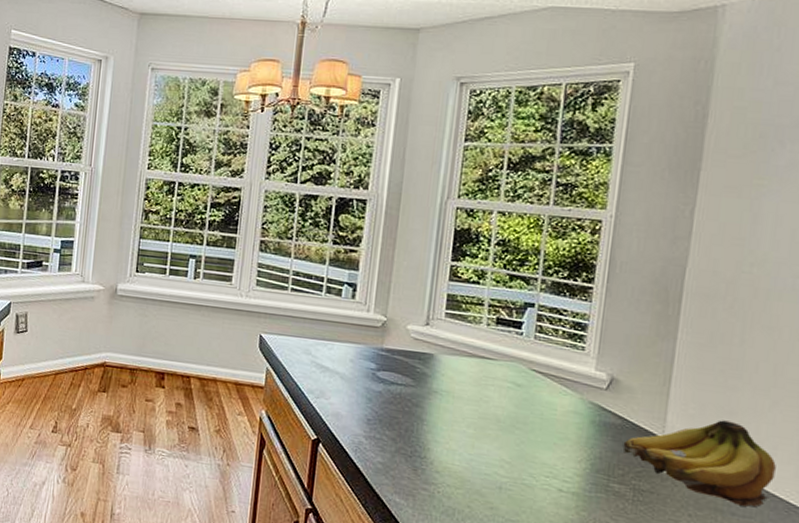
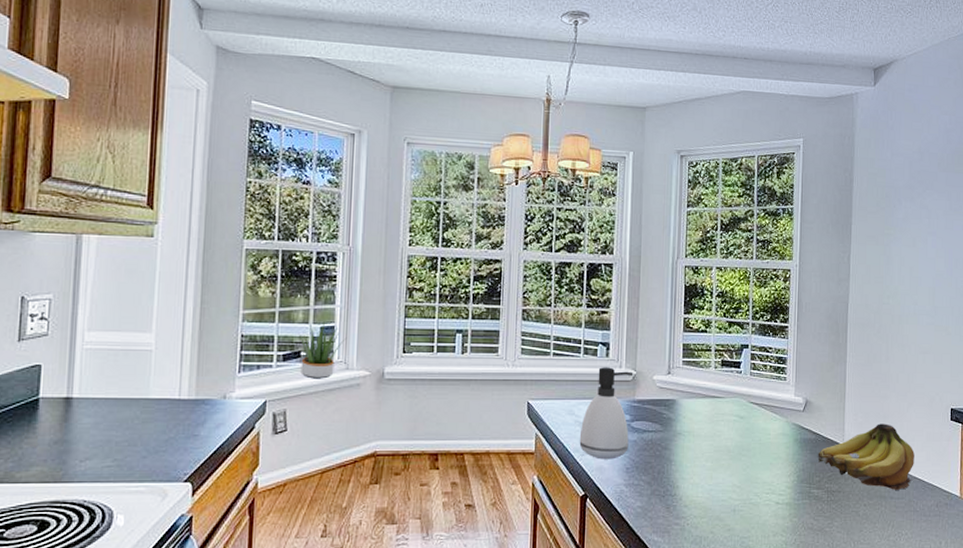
potted plant: none [41,235,85,289] -> present [299,321,347,380]
soap dispenser: none [314,308,383,408] -> present [579,367,634,460]

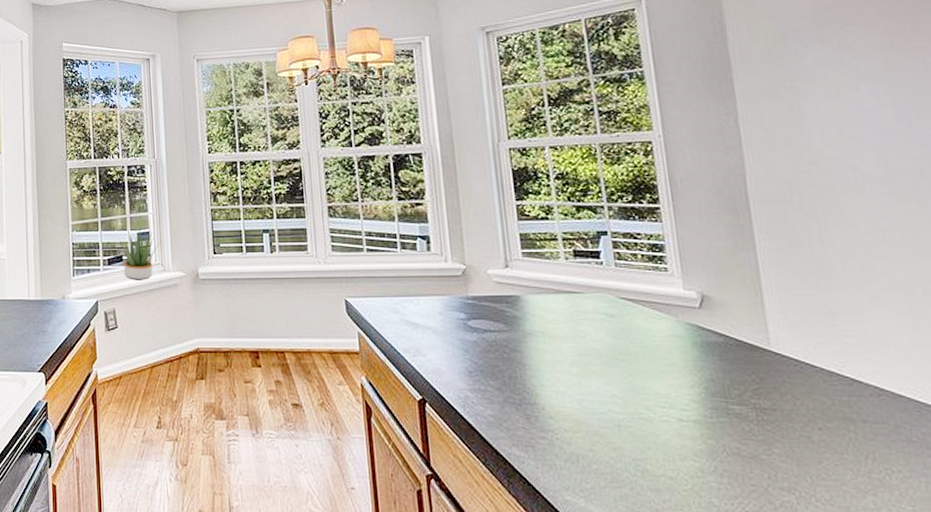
soap dispenser: present [579,367,634,460] -> none [408,262,468,362]
fruit: present [817,423,914,490] -> none [731,323,896,411]

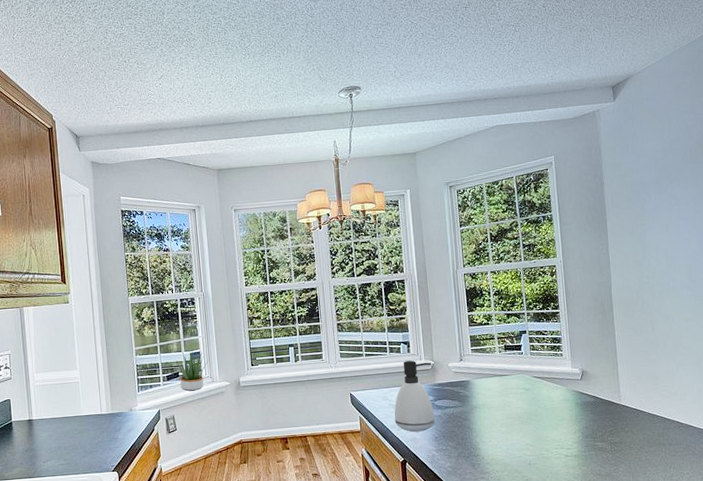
soap dispenser: none [408,262,468,362] -> present [394,360,435,433]

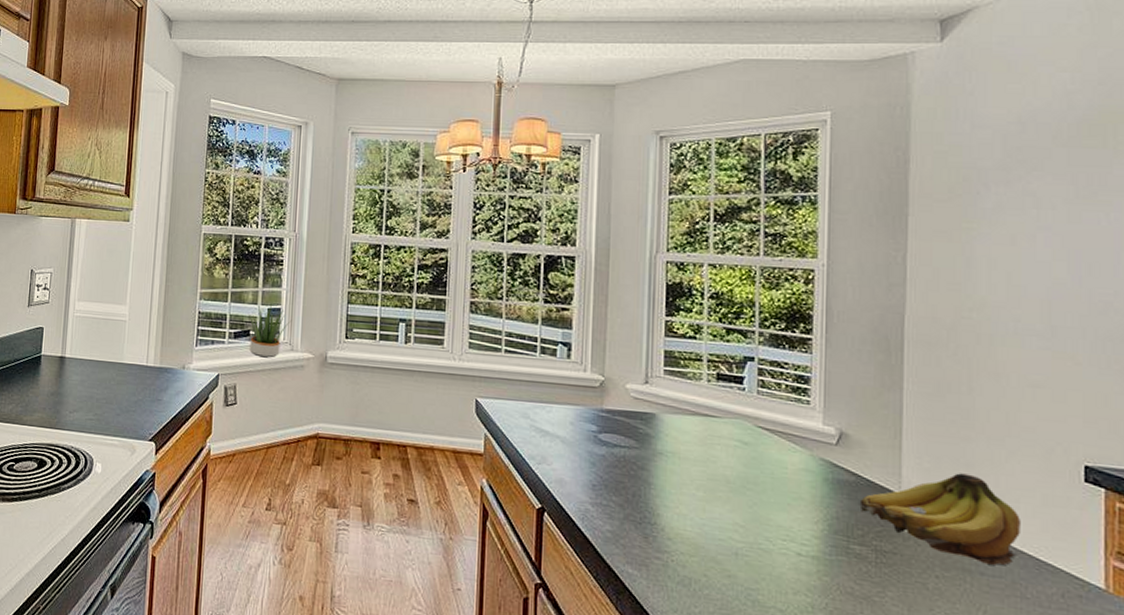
soap dispenser: present [394,360,435,433] -> none [535,369,601,473]
fruit: none [598,383,689,438] -> present [859,473,1020,566]

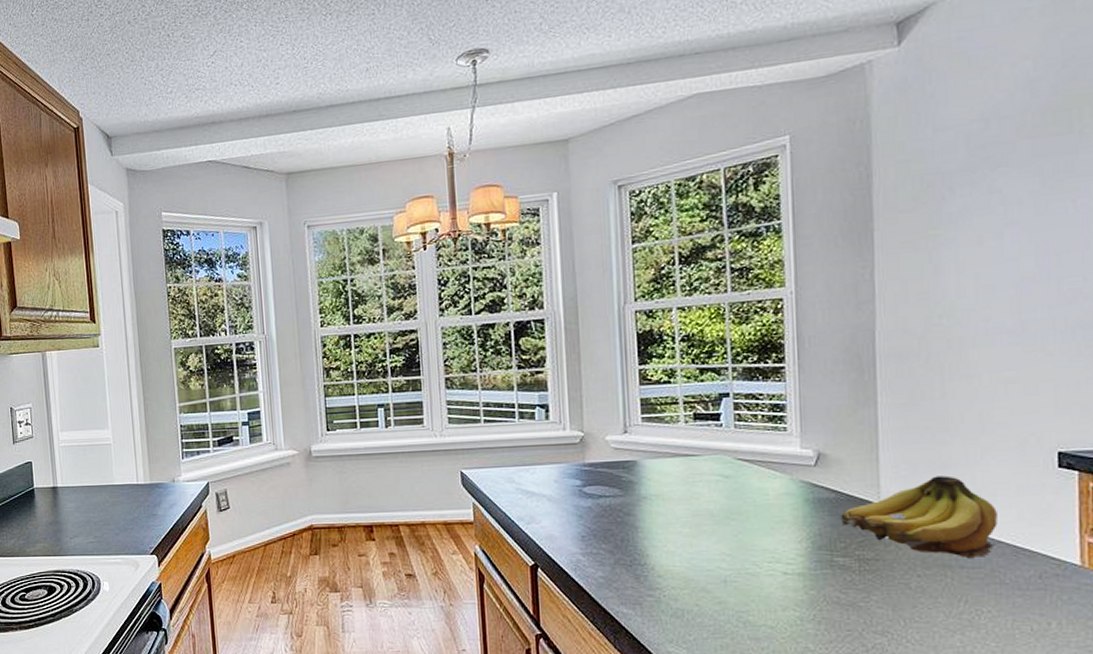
potted plant: present [249,303,292,359] -> none [230,407,273,462]

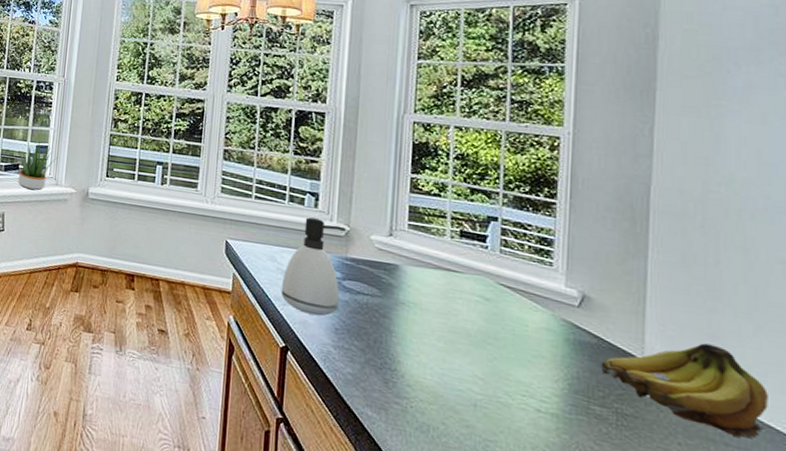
potted plant: none [230,407,273,462] -> present [18,141,58,191]
soap dispenser: none [522,430,582,528] -> present [281,217,347,316]

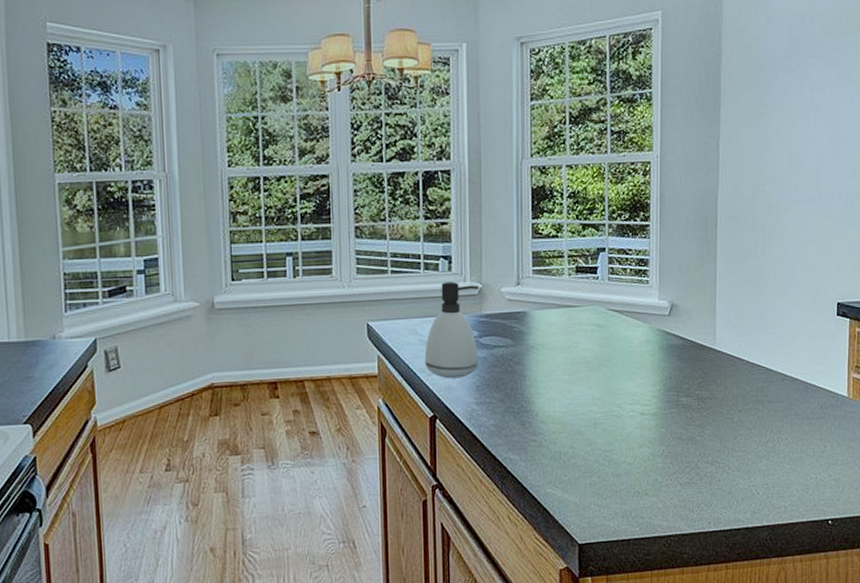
potted plant: present [18,141,58,191] -> none [123,253,172,315]
fruit: present [601,343,768,439] -> none [686,323,795,394]

